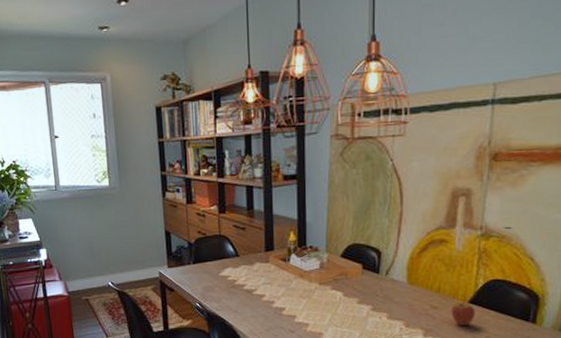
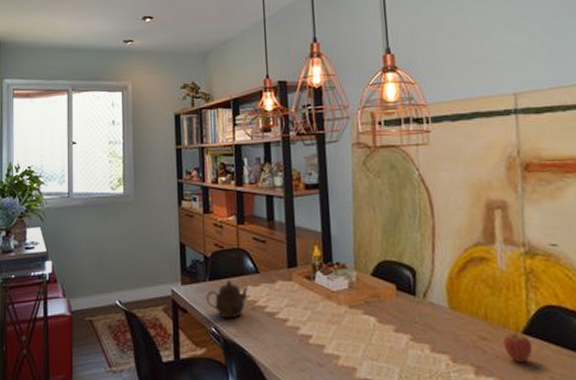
teapot: none [191,263,230,296] -> present [206,280,249,319]

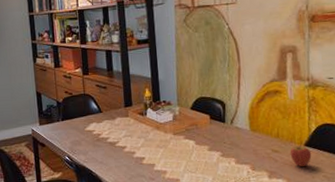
teapot: present [206,280,249,319] -> none [60,119,94,149]

